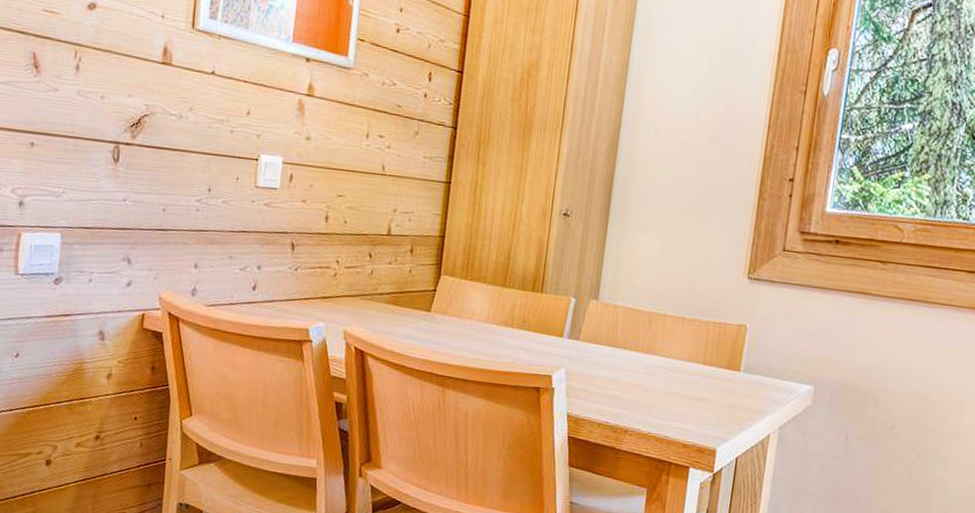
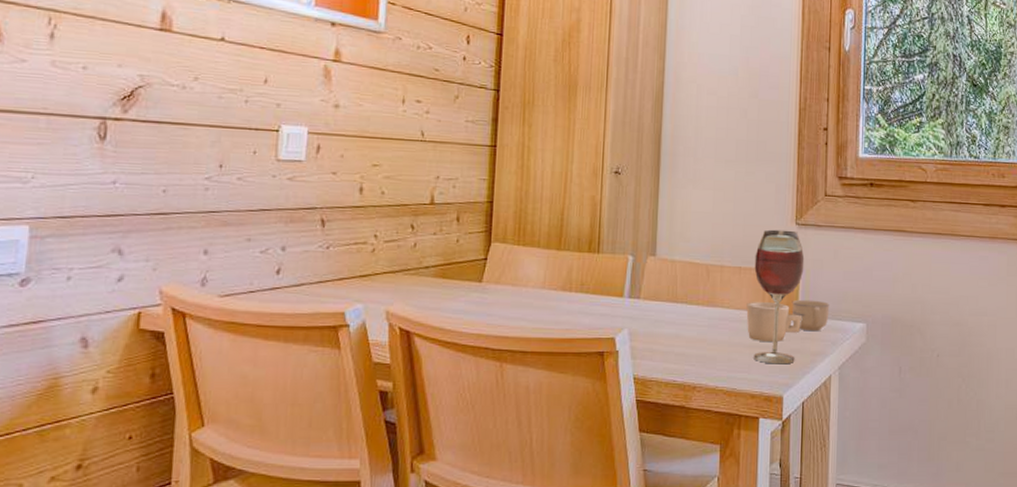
cup: none [685,353,744,396] -> present [746,302,801,342]
wineglass: none [689,281,754,419] -> present [754,229,805,365]
cup: none [733,355,776,389] -> present [791,299,830,332]

